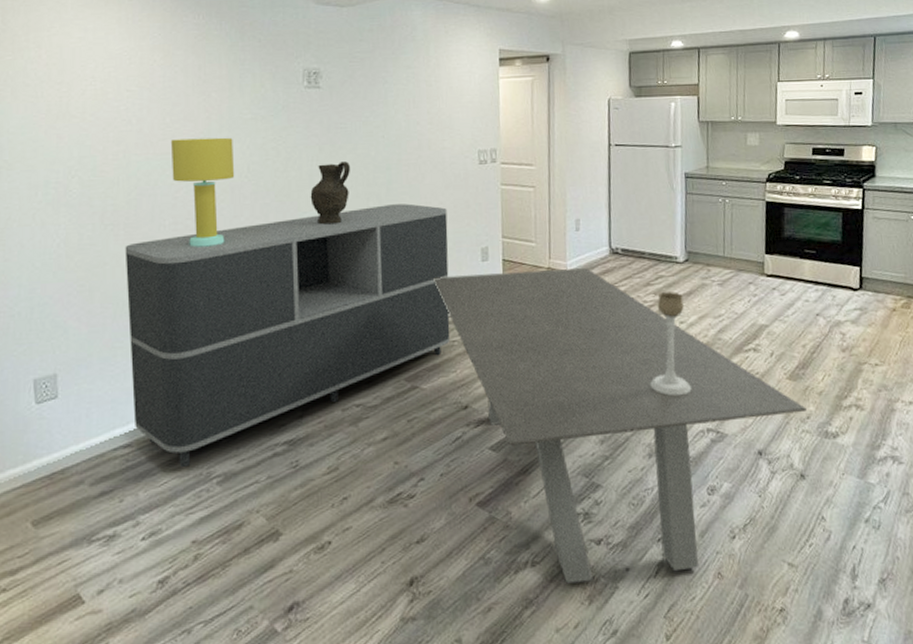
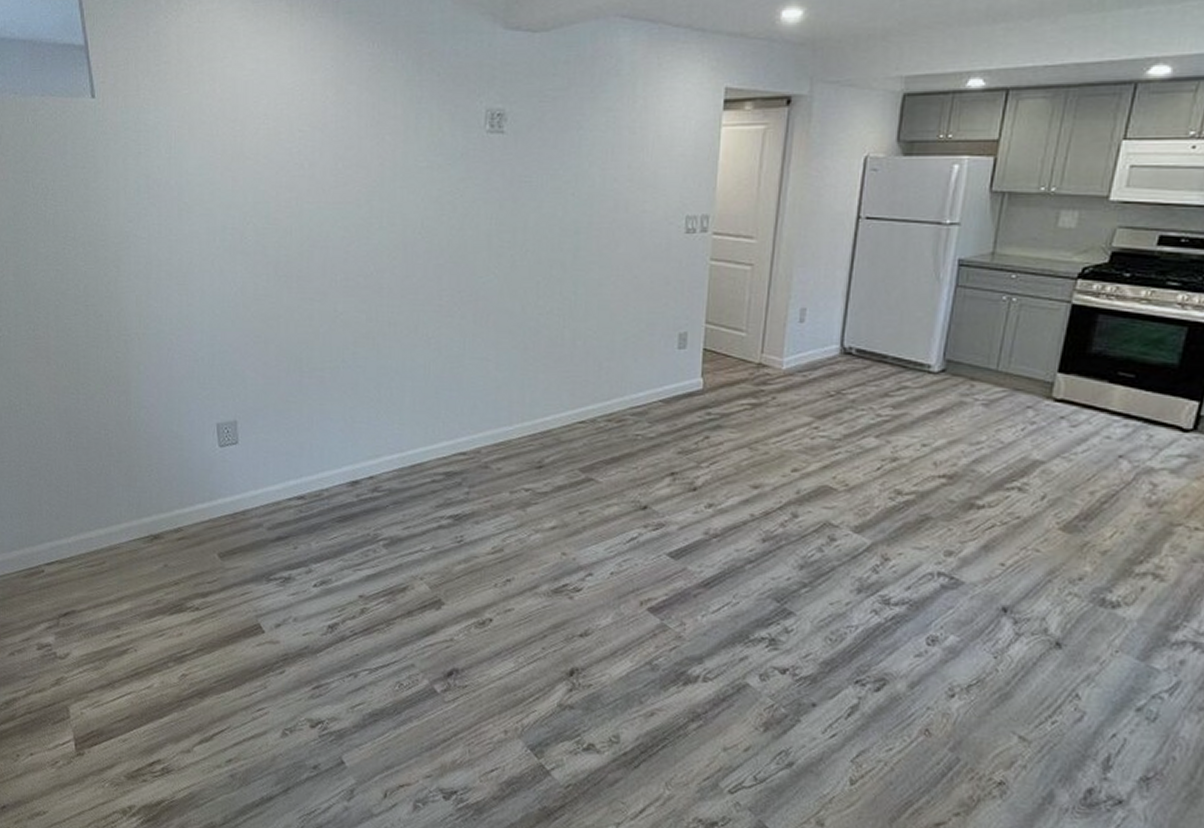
sideboard: present [125,203,451,468] -> none [297,274,642,527]
table lamp: present [170,137,235,247] -> none [342,187,408,307]
decorative vase: present [310,161,350,225] -> none [487,222,533,293]
dining table: present [432,268,807,584] -> none [618,362,1080,720]
candle holder: present [650,292,692,396] -> none [871,406,931,531]

